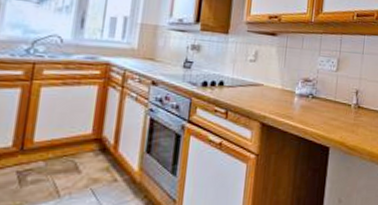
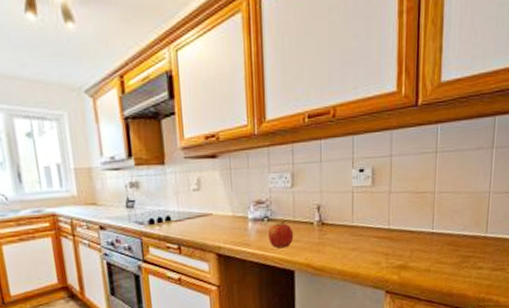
apple: none [310,100,334,125] -> present [268,221,294,249]

